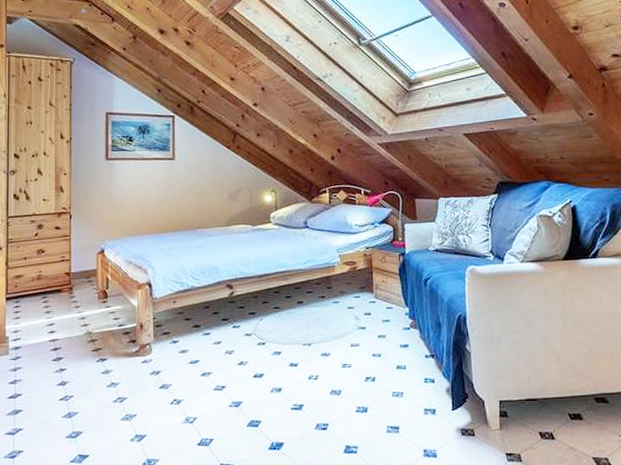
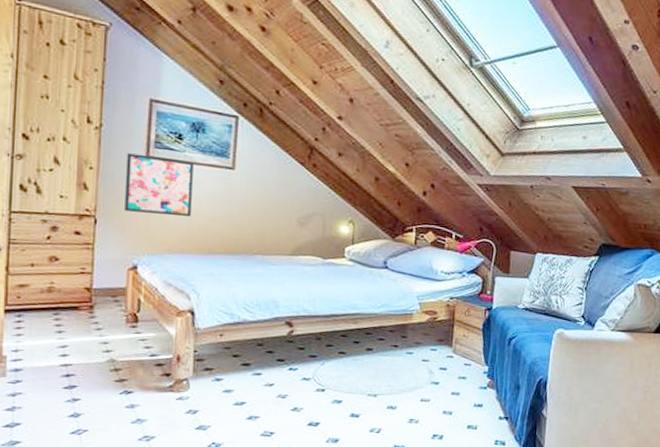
wall art: none [92,157,143,205] -> present [124,153,194,218]

